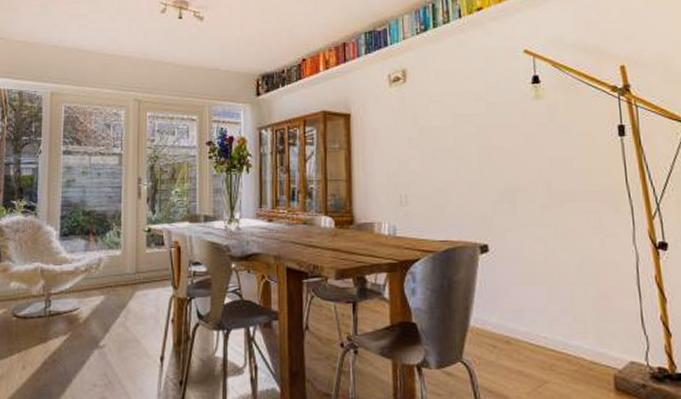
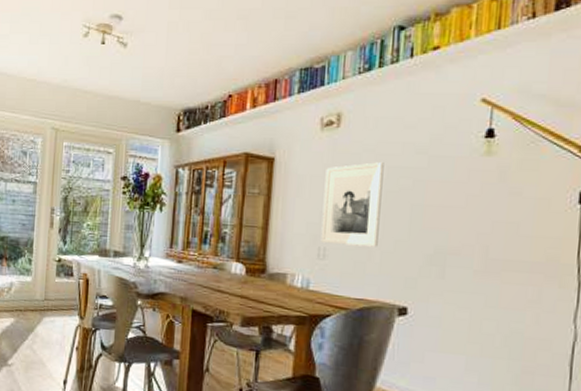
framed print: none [398,111,453,191] -> present [320,162,384,247]

